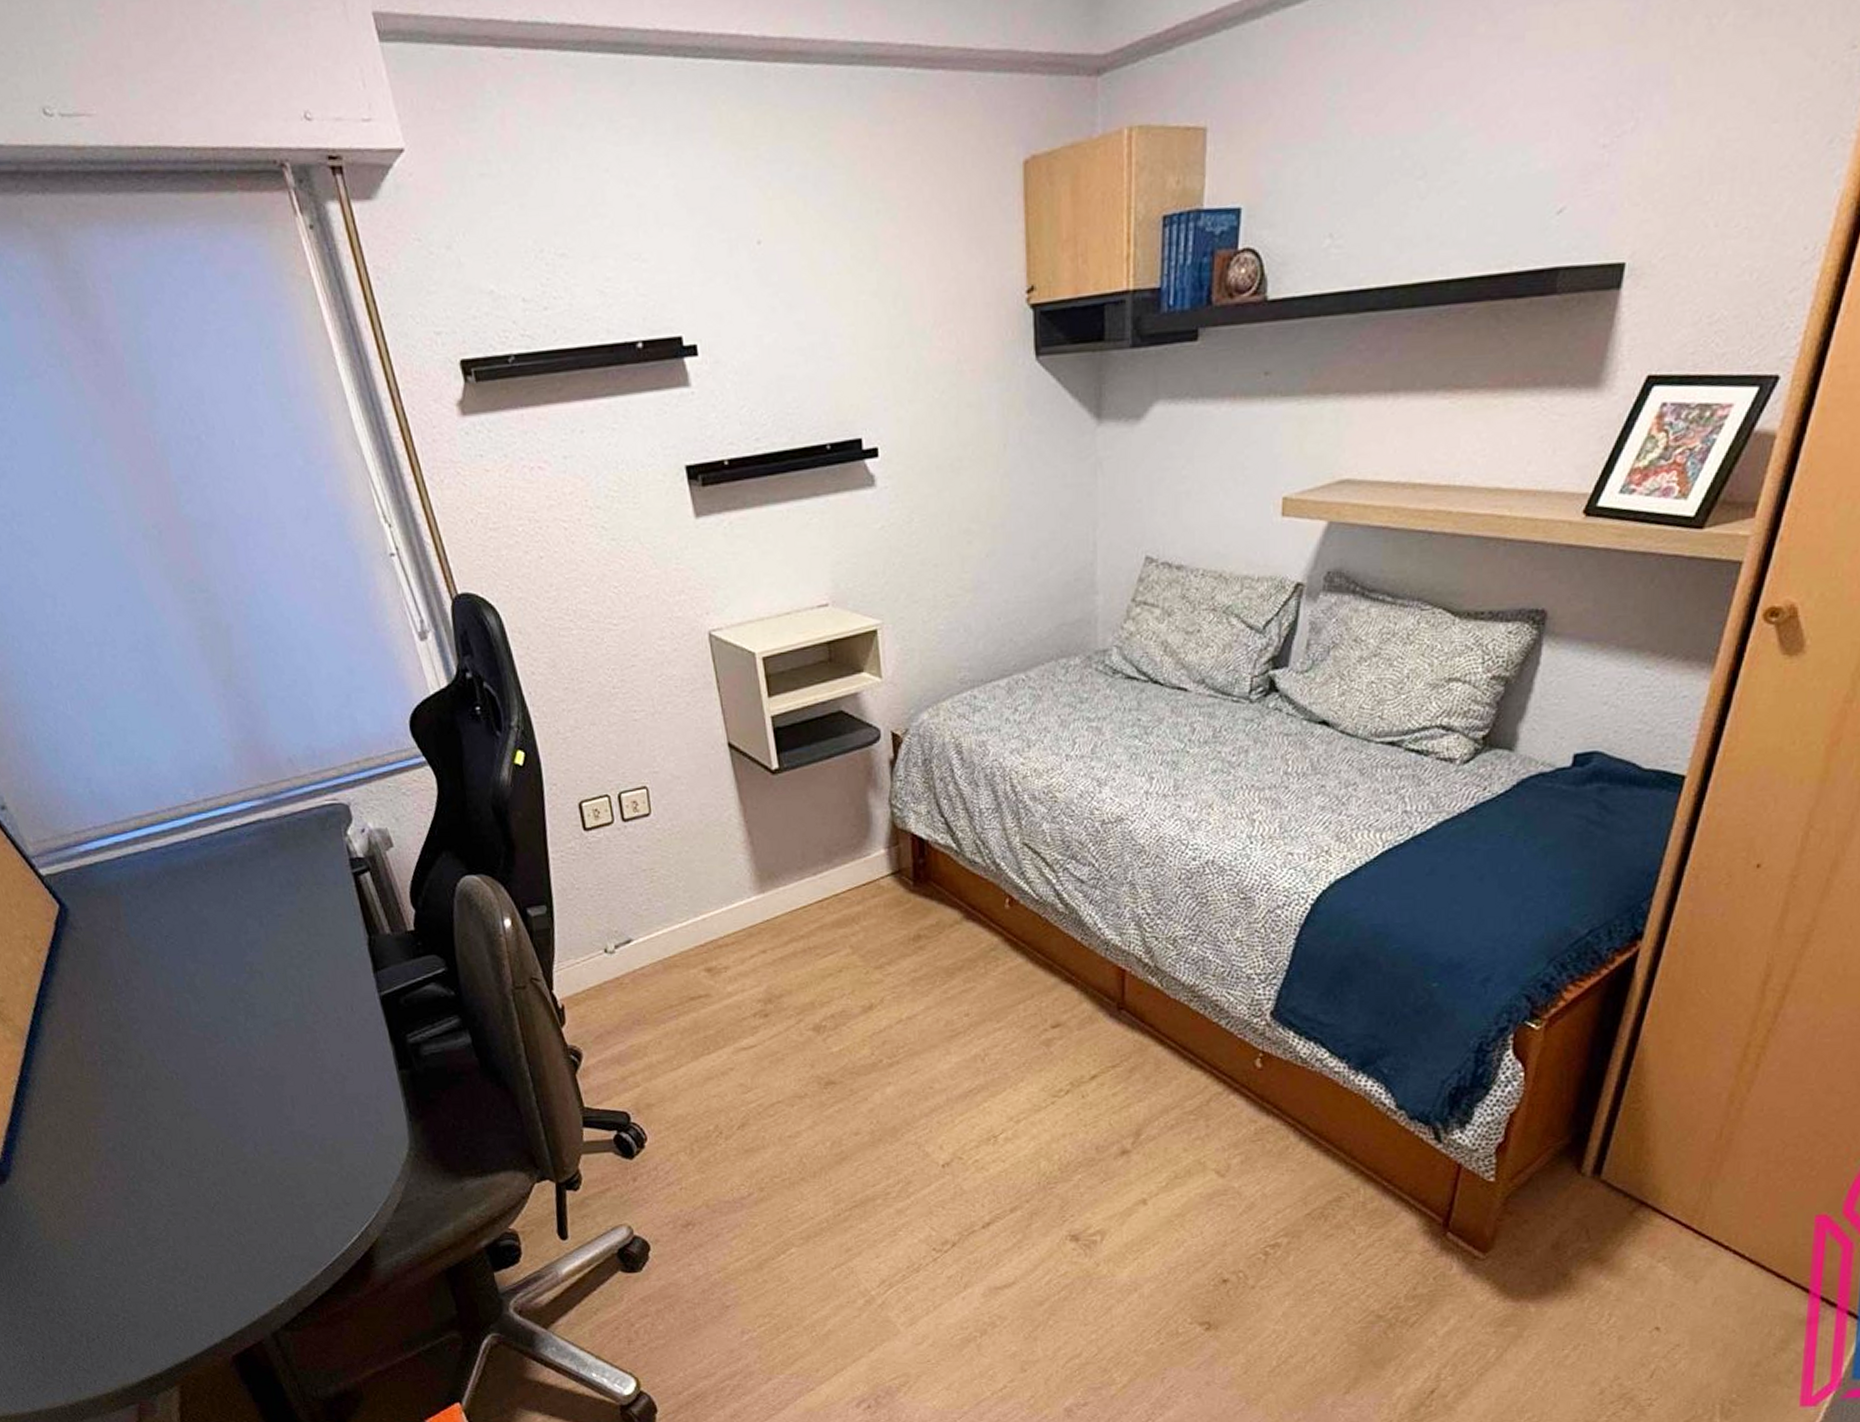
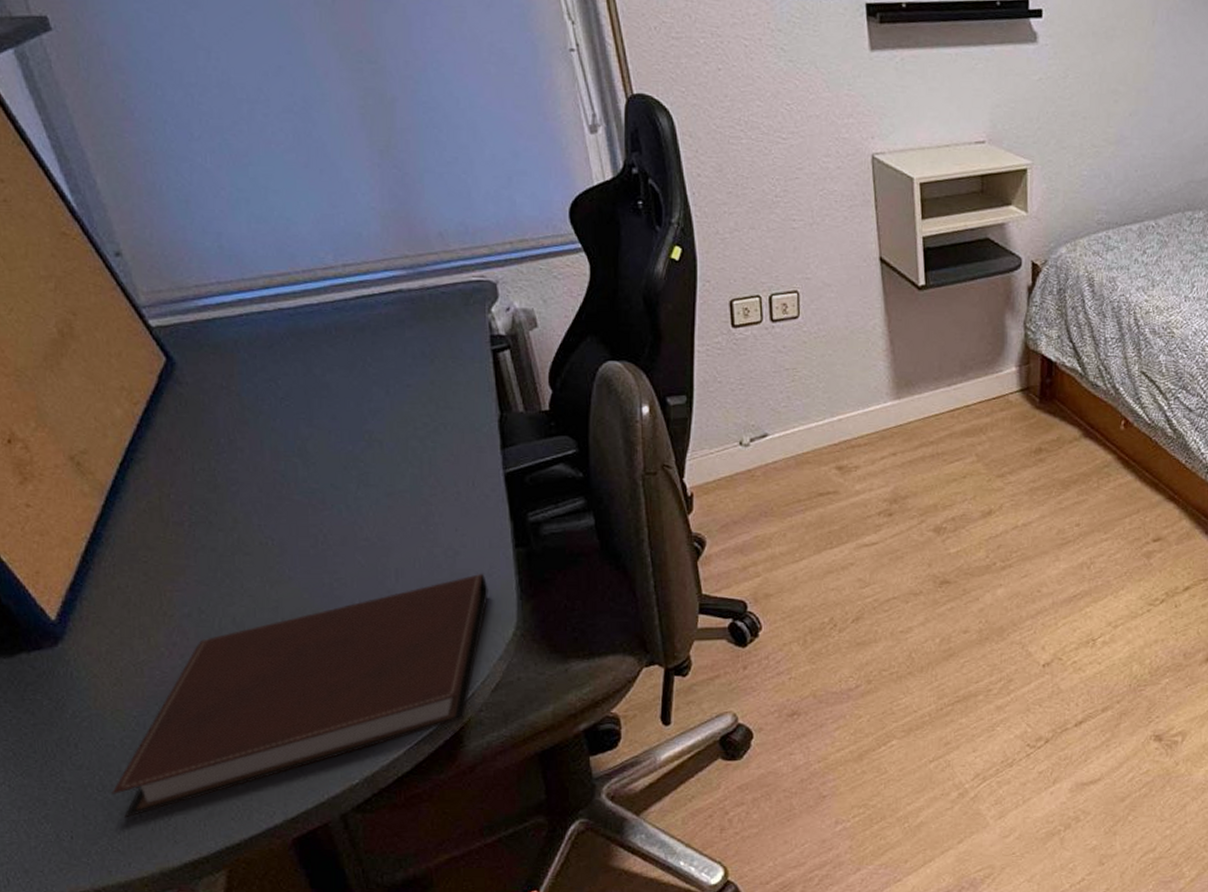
notebook: none [71,1096,380,1339] -> present [112,573,488,818]

